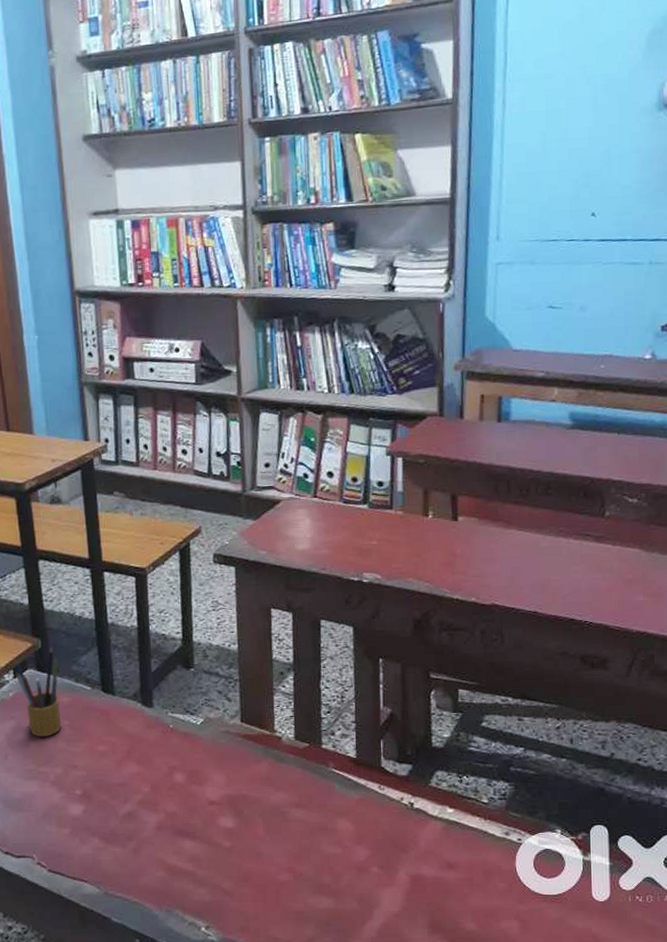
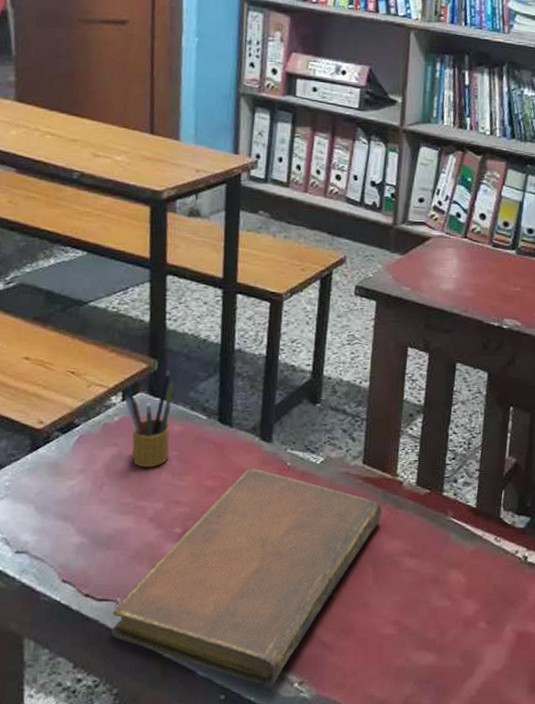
notebook: none [31,732,264,931] -> present [111,468,382,687]

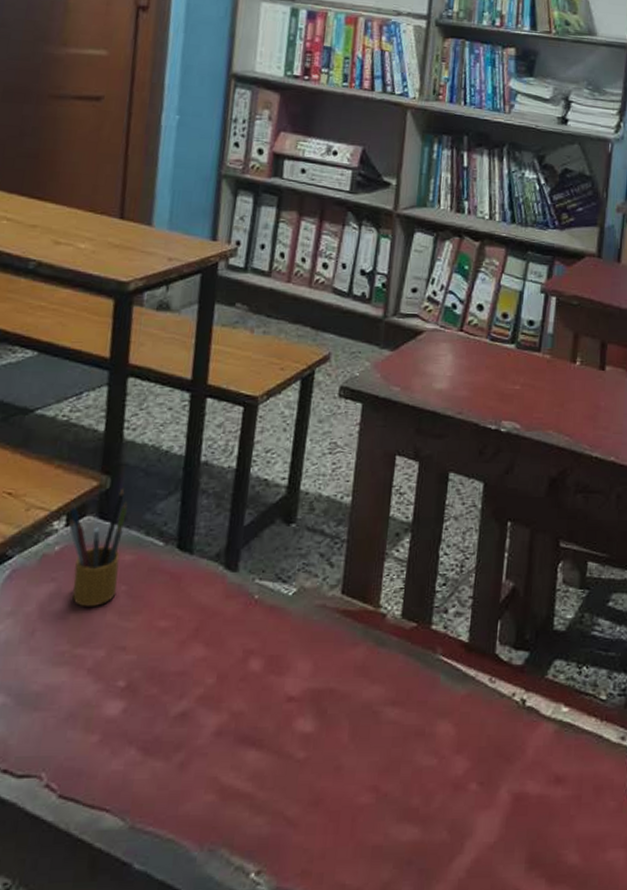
notebook: present [111,468,382,687] -> none [31,603,361,880]

